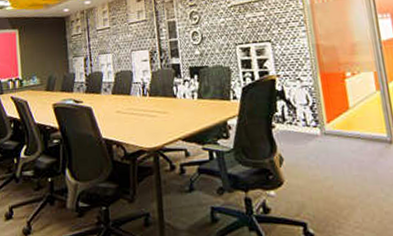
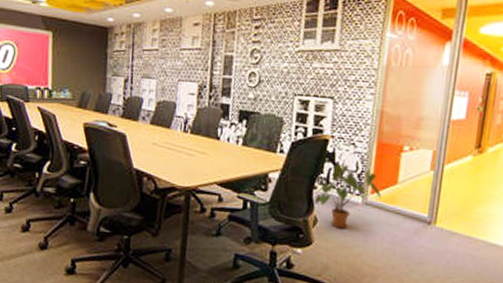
house plant: none [275,100,339,163] -> present [314,164,382,229]

